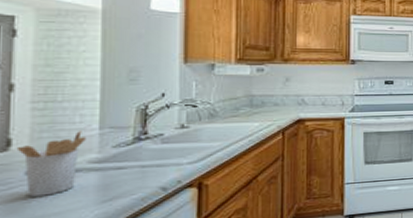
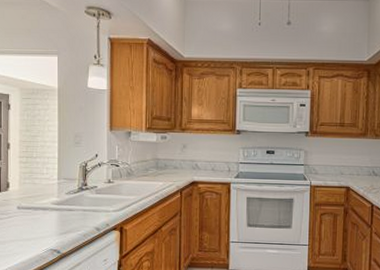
utensil holder: present [16,131,87,197] -> none [12,180,51,225]

